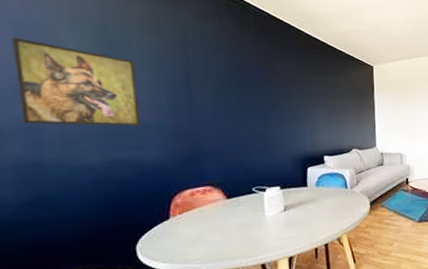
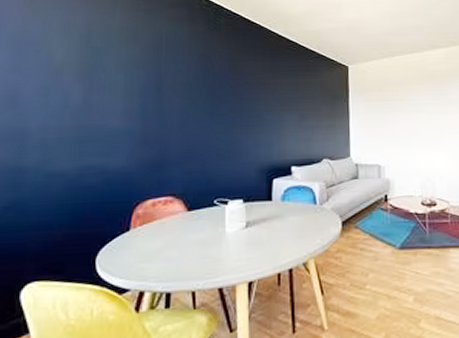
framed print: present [10,37,142,126] -> none [10,48,113,132]

